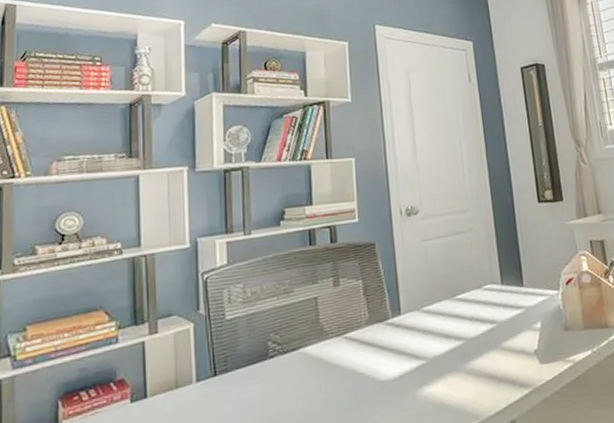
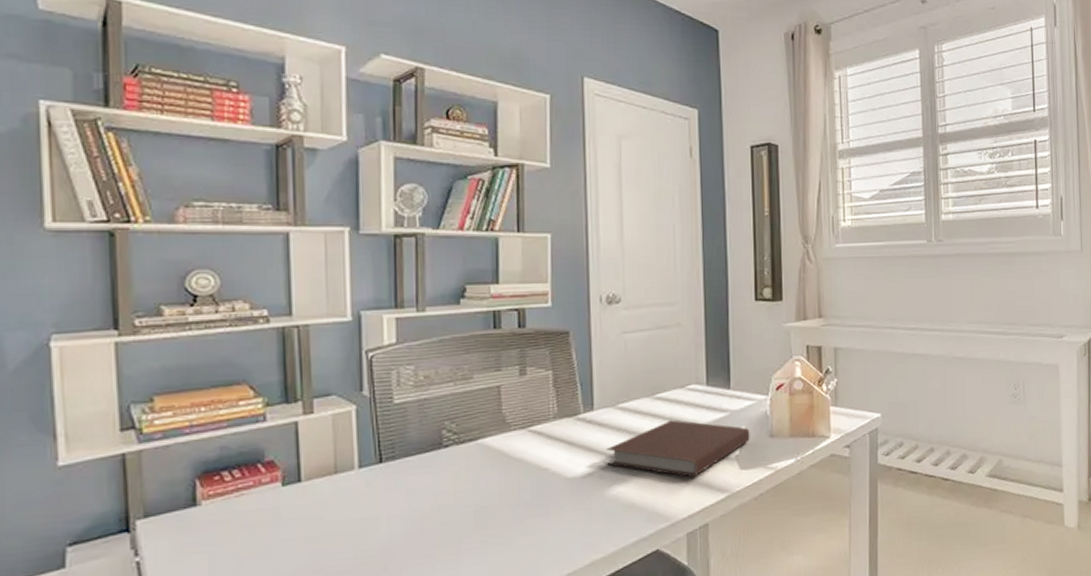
notebook: none [414,319,547,375] -> present [605,420,750,477]

